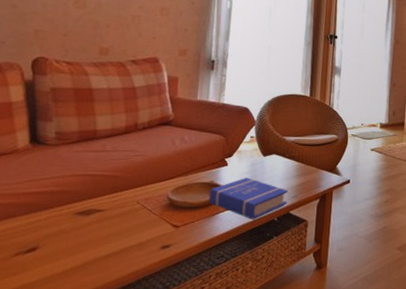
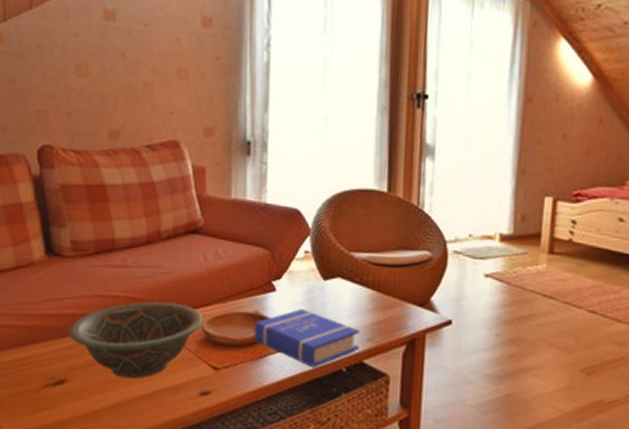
decorative bowl: none [45,177,169,241] -> present [69,301,204,379]

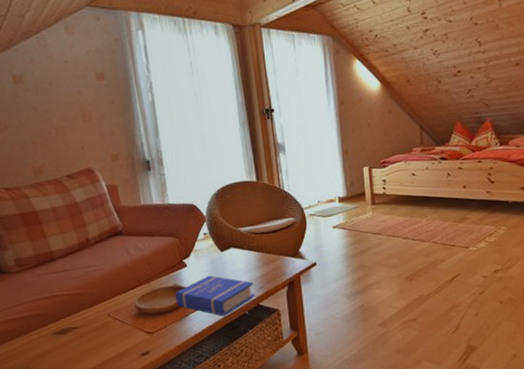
decorative bowl: present [69,301,204,379] -> none [24,291,135,357]

